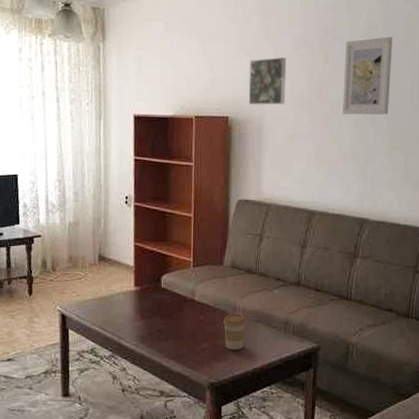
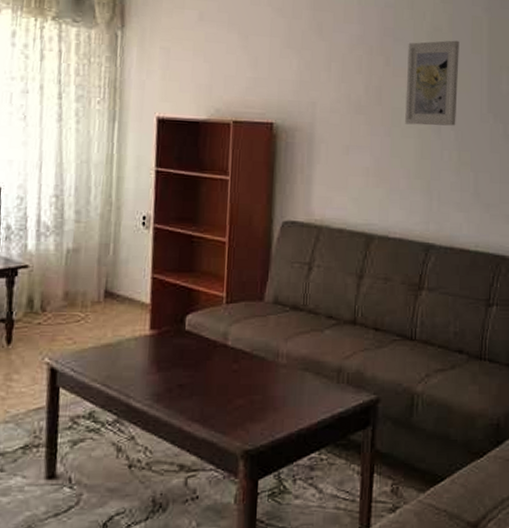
coffee cup: present [223,314,247,350] -> none [262,361,292,407]
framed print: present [248,57,287,105] -> none [297,57,342,111]

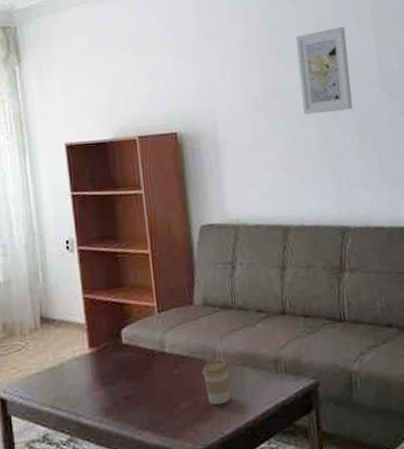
coffee cup: none [262,361,292,407] -> present [202,359,231,406]

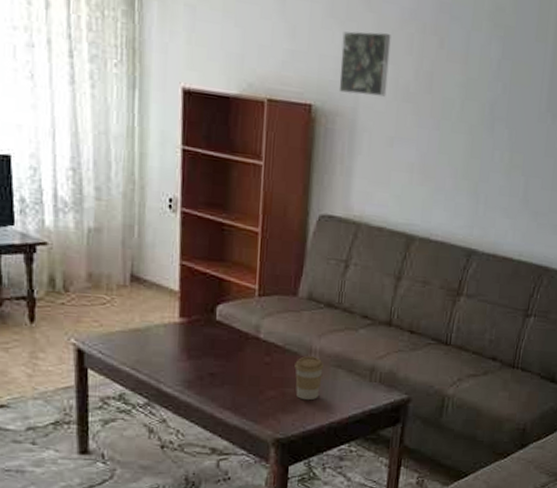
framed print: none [193,60,239,116] -> present [338,31,391,97]
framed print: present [295,26,353,115] -> none [456,22,523,124]

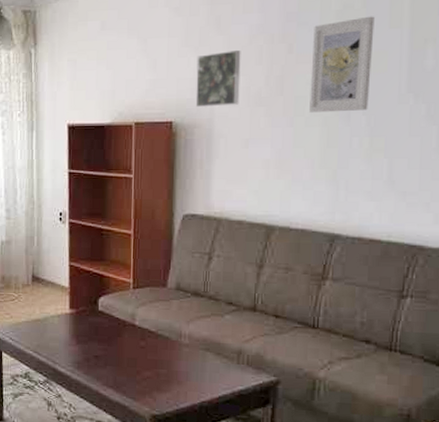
coffee cup: present [294,356,325,401] -> none [167,340,194,381]
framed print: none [456,22,523,124] -> present [309,16,375,113]

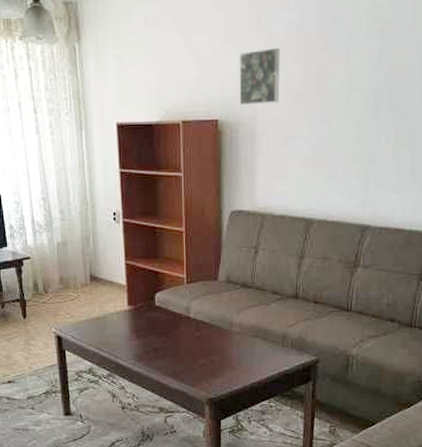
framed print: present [309,16,375,113] -> none [343,16,400,110]

